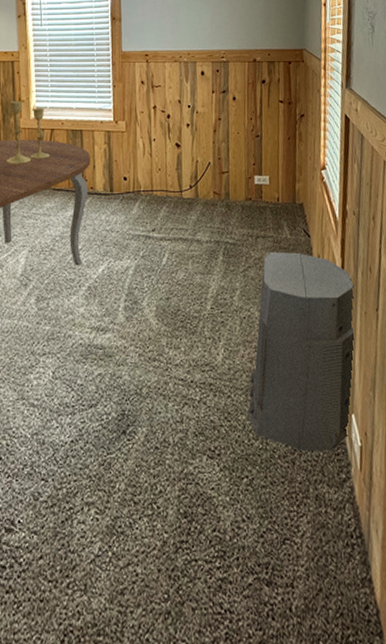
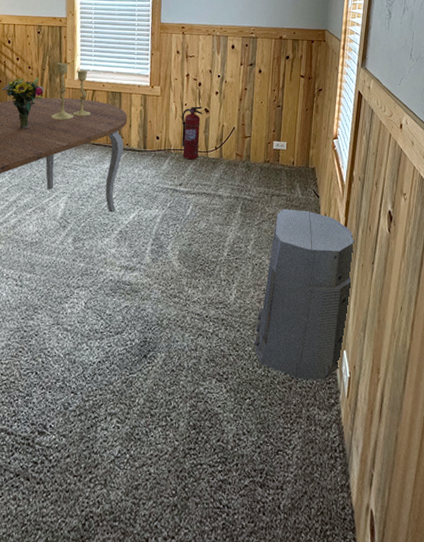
fire extinguisher: none [150,141,174,202] -> present [181,106,203,160]

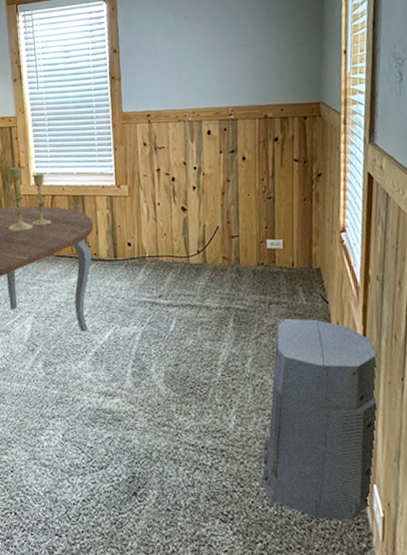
fire extinguisher: present [181,106,203,160] -> none [155,205,180,267]

